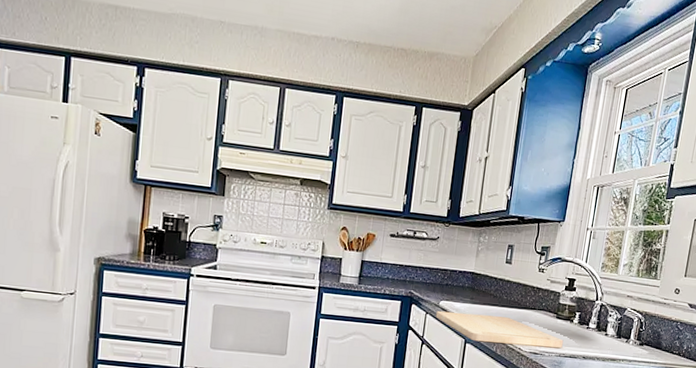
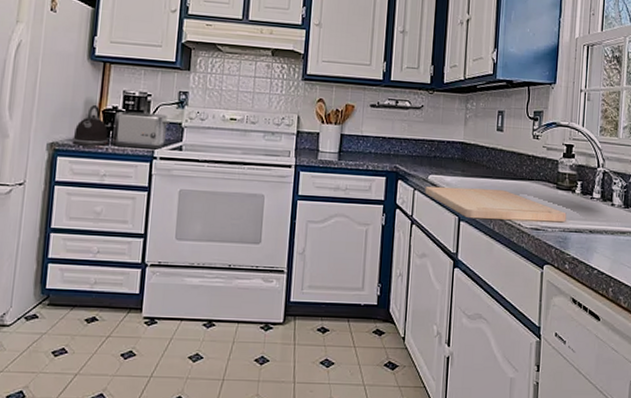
kettle: none [117,224,150,263] -> present [72,104,109,147]
toaster: none [154,231,205,268] -> present [113,110,170,150]

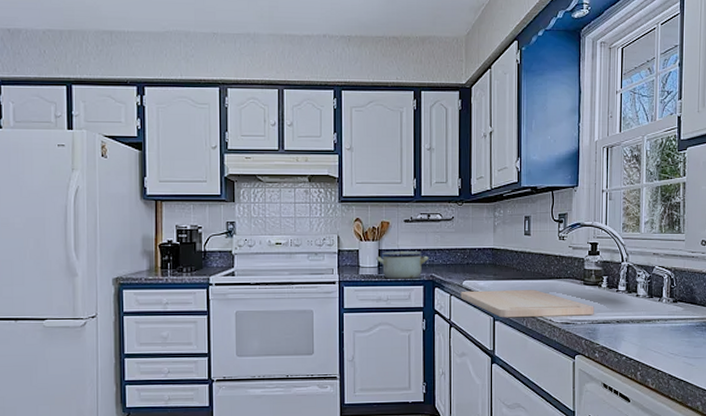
kettle: present [72,104,109,147] -> none [135,240,167,279]
toaster: present [113,110,170,150] -> none [171,243,221,277]
saucepan: none [337,137,394,170] -> present [376,250,429,280]

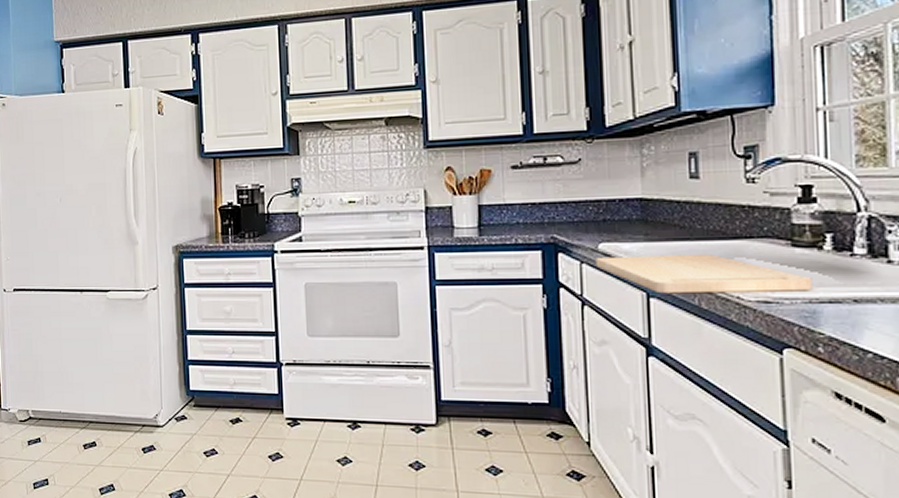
saucepan: present [376,250,429,280] -> none [475,205,548,244]

